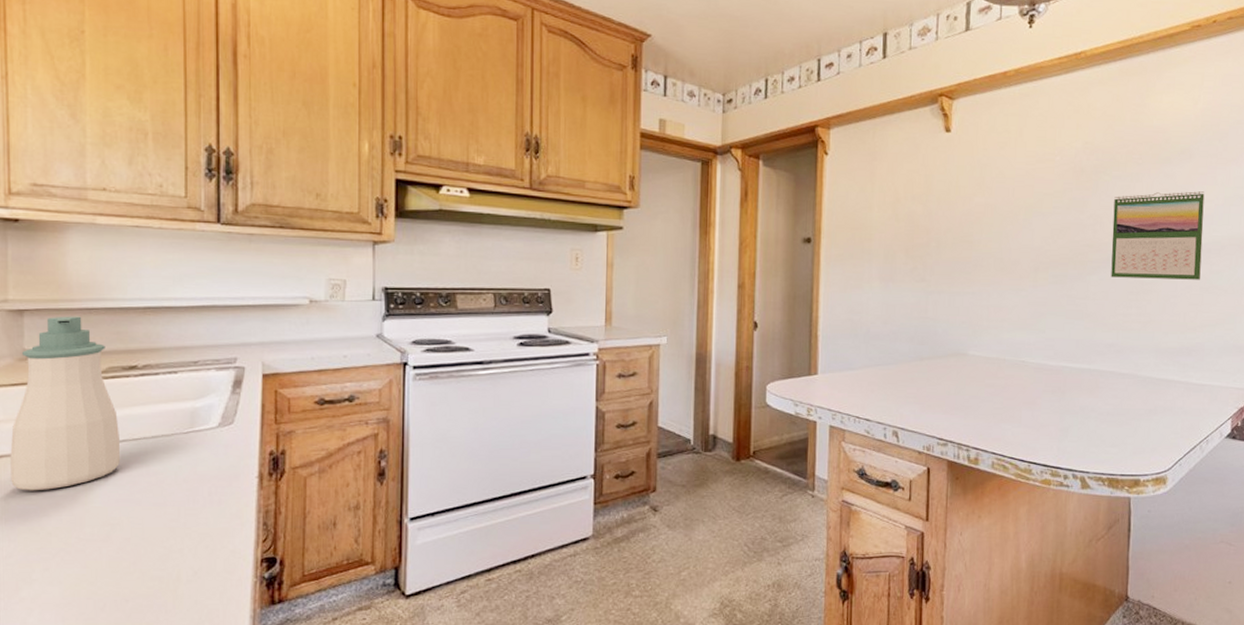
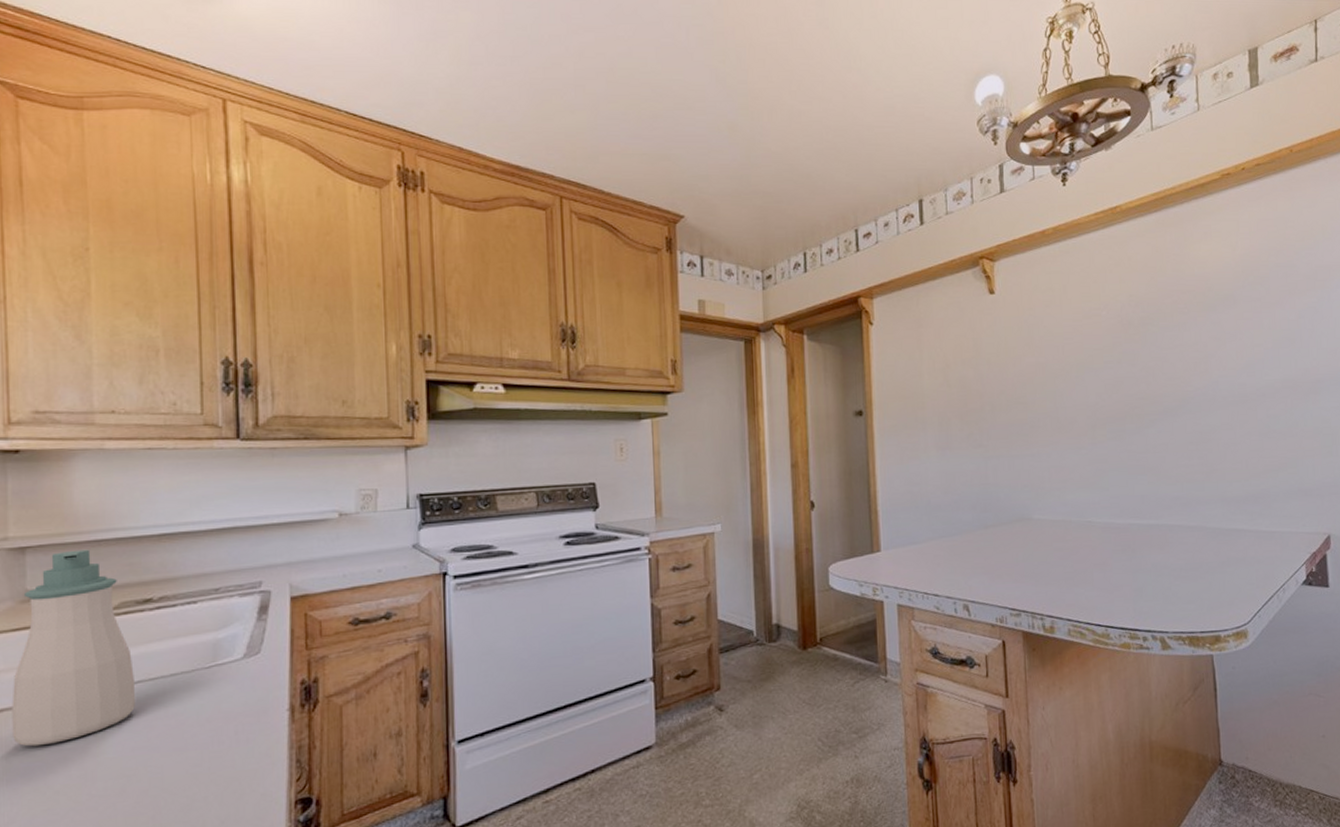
calendar: present [1111,191,1205,280] -> none [1164,336,1258,429]

